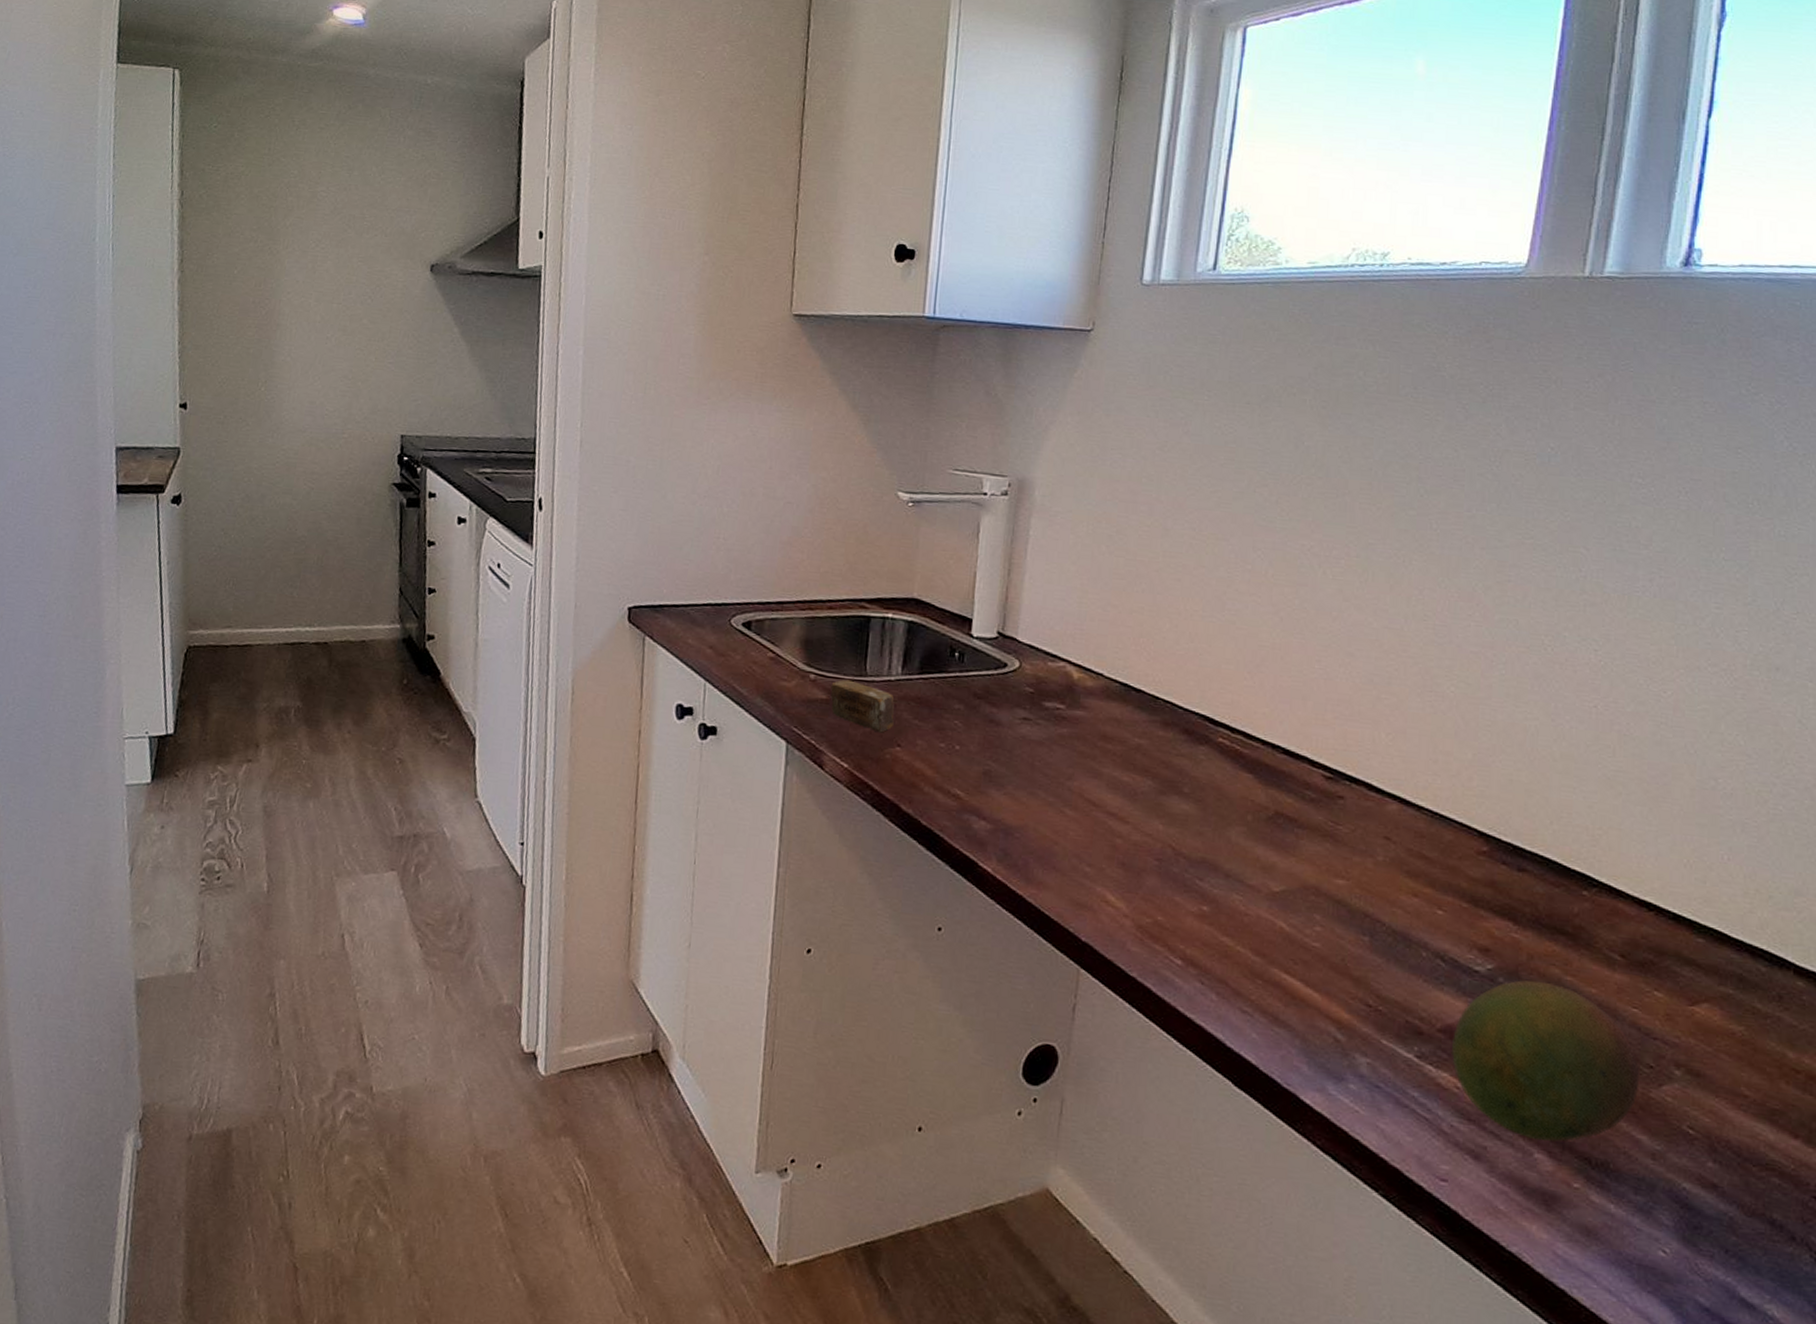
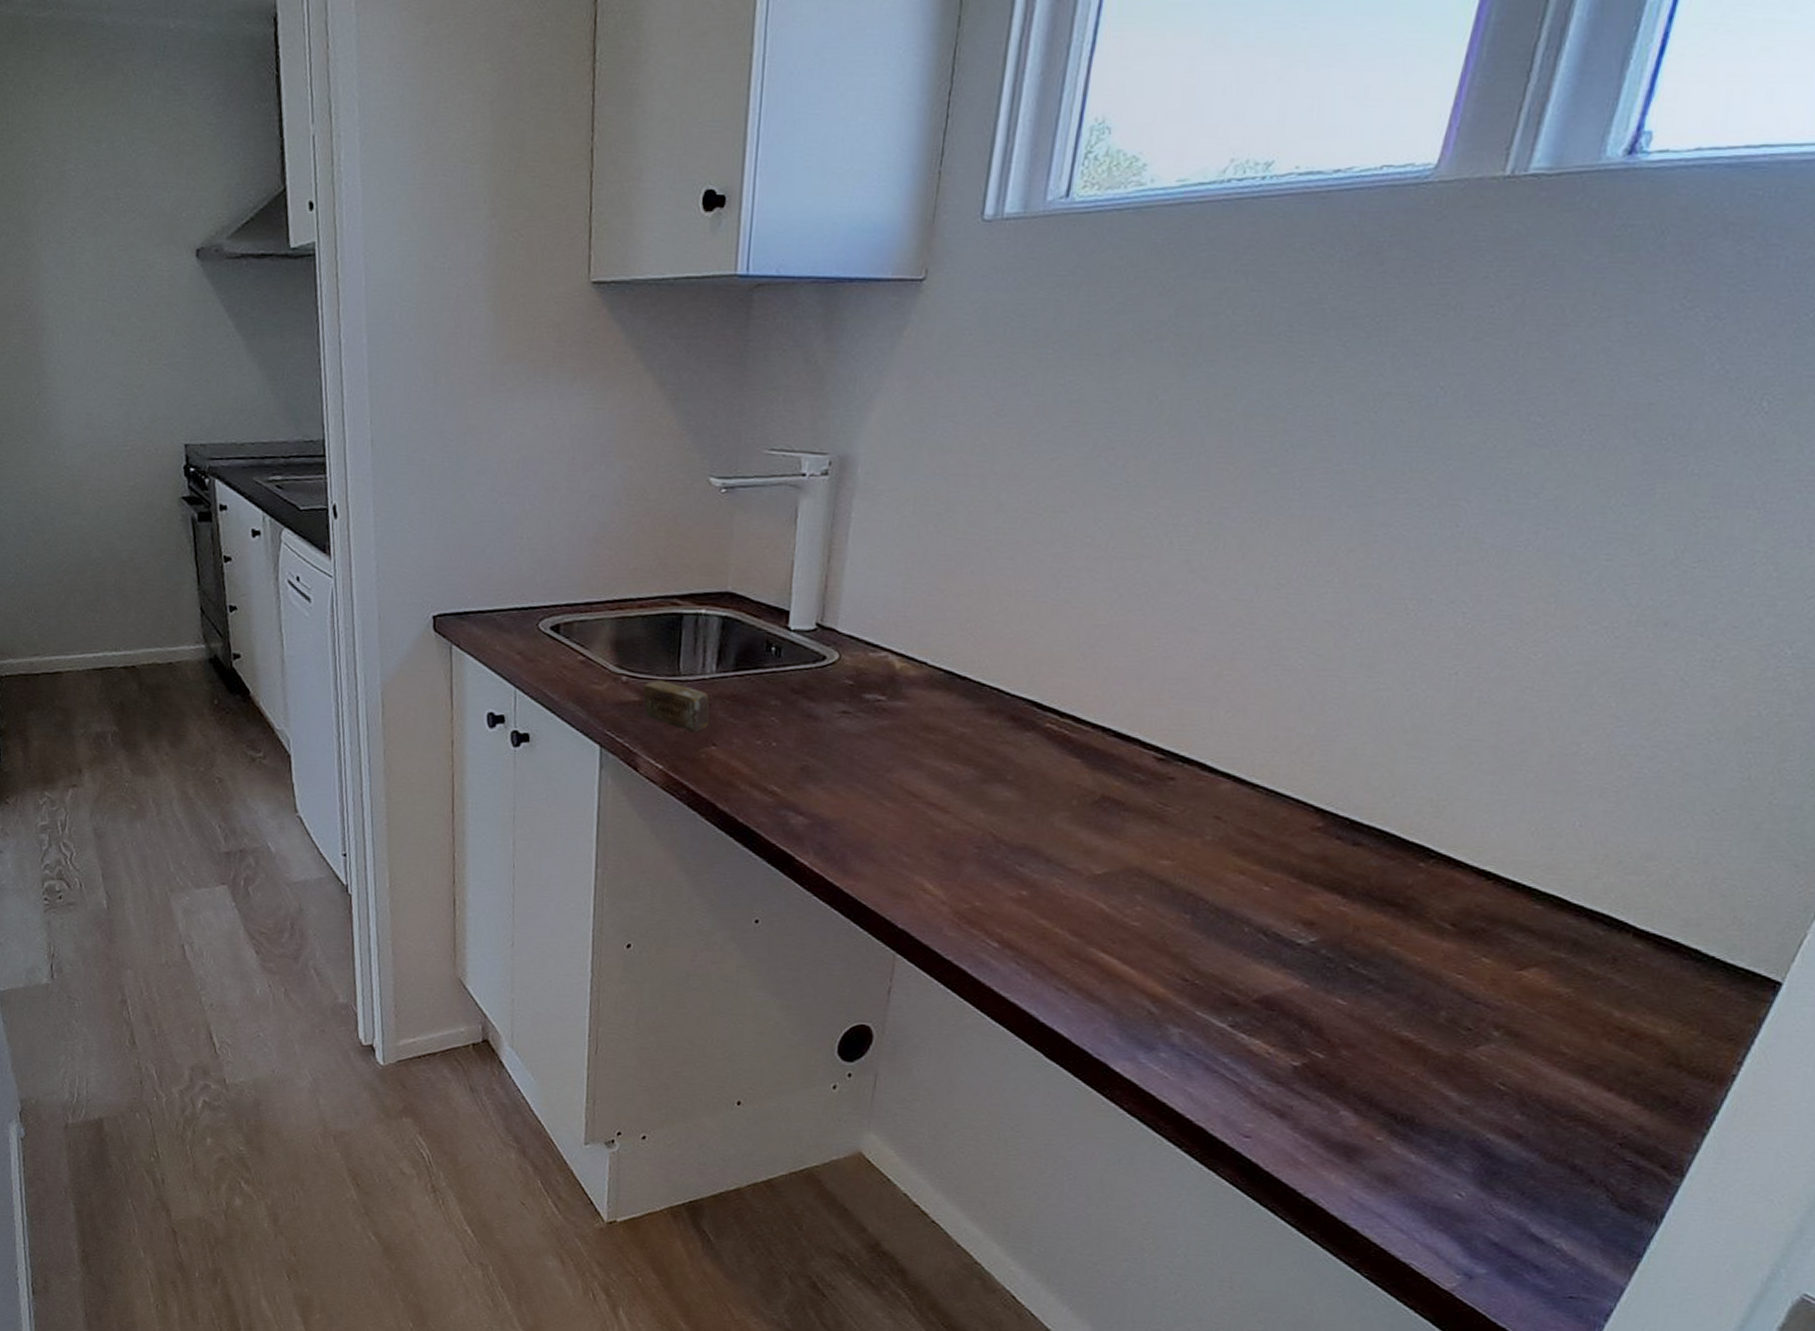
fruit: present [1450,979,1640,1143] -> none [1265,950,1457,1101]

